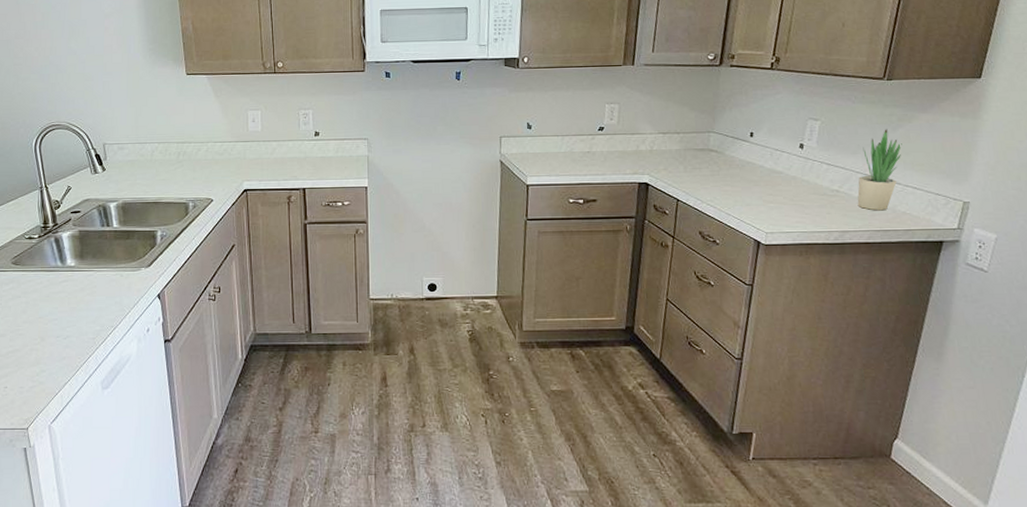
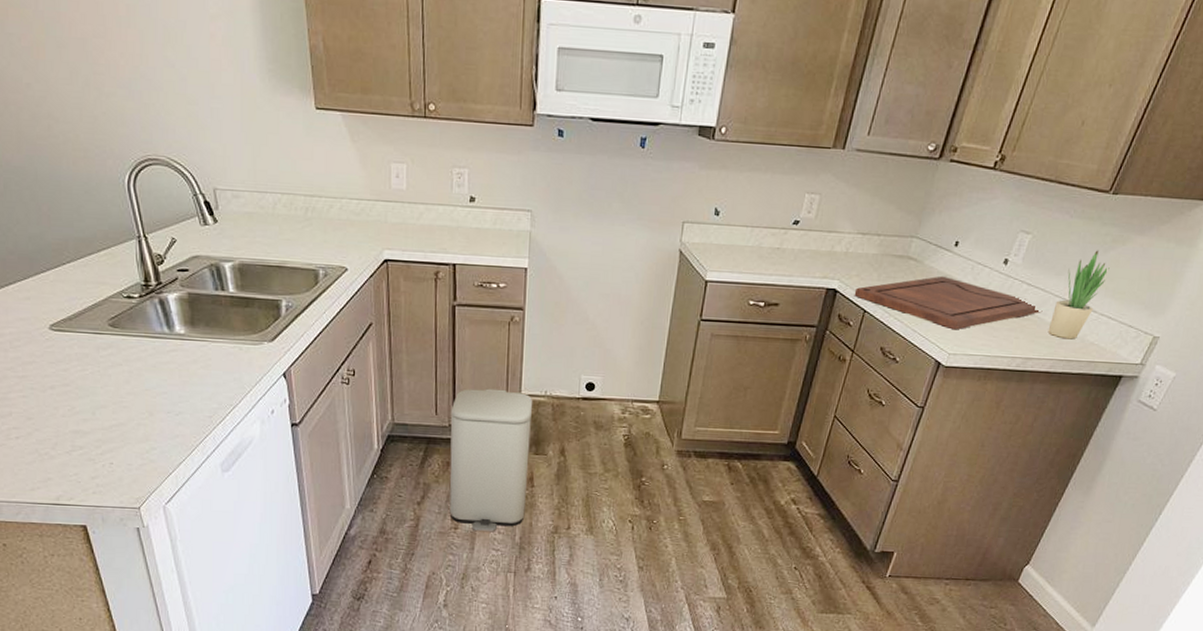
pedal bin: none [306,295,381,434] -> present [449,388,533,533]
cutting board: none [665,163,848,211] -> present [854,275,1043,330]

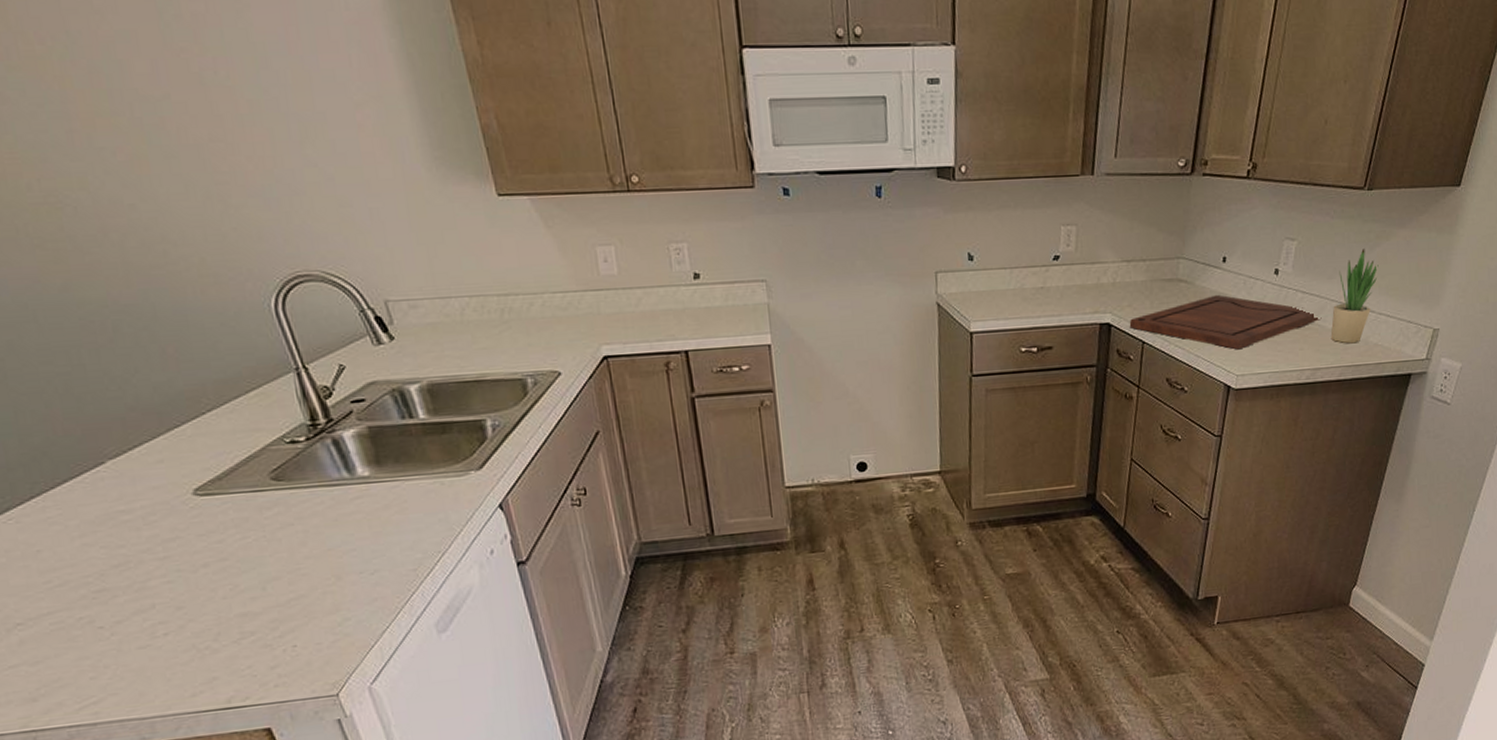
pedal bin: present [449,388,533,533] -> none [706,484,810,653]

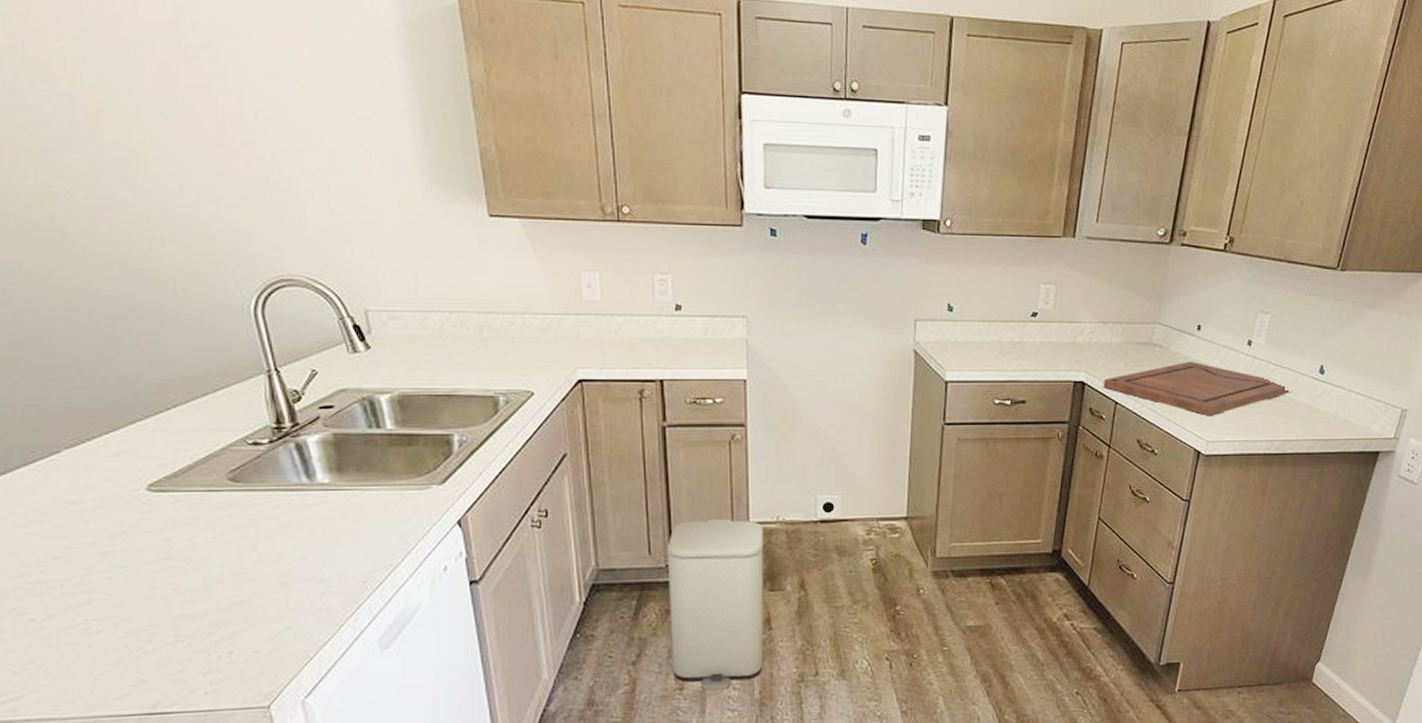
pedal bin: none [706,484,810,653] -> present [667,518,764,691]
potted plant: present [1330,248,1379,344] -> none [1301,326,1350,418]

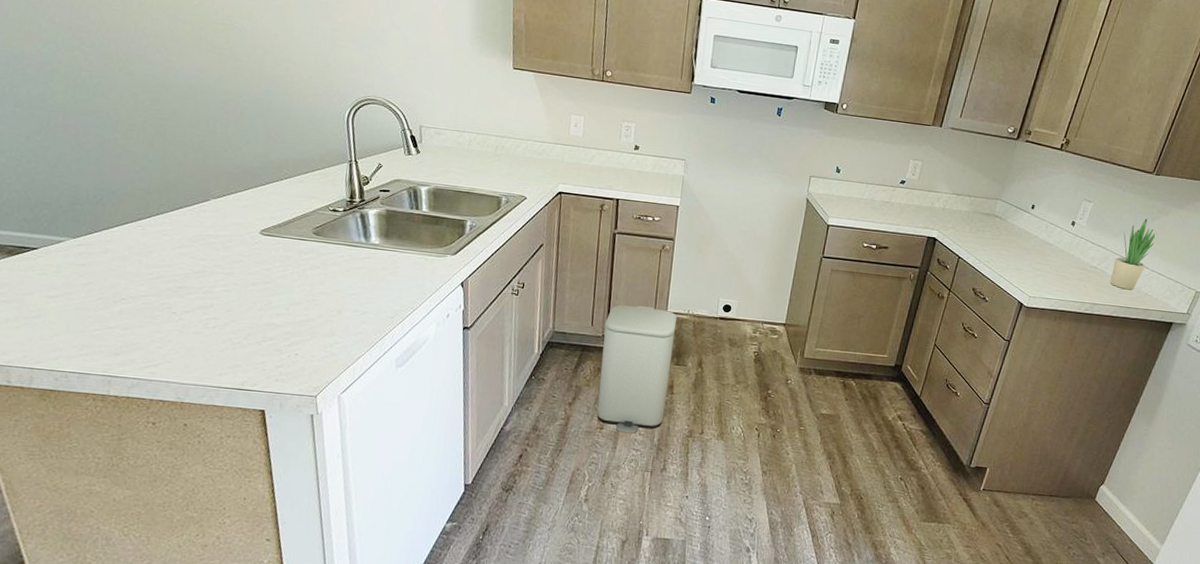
cutting board: present [1103,361,1293,416] -> none [950,232,1105,277]
potted plant: none [1301,326,1350,418] -> present [1110,218,1157,290]

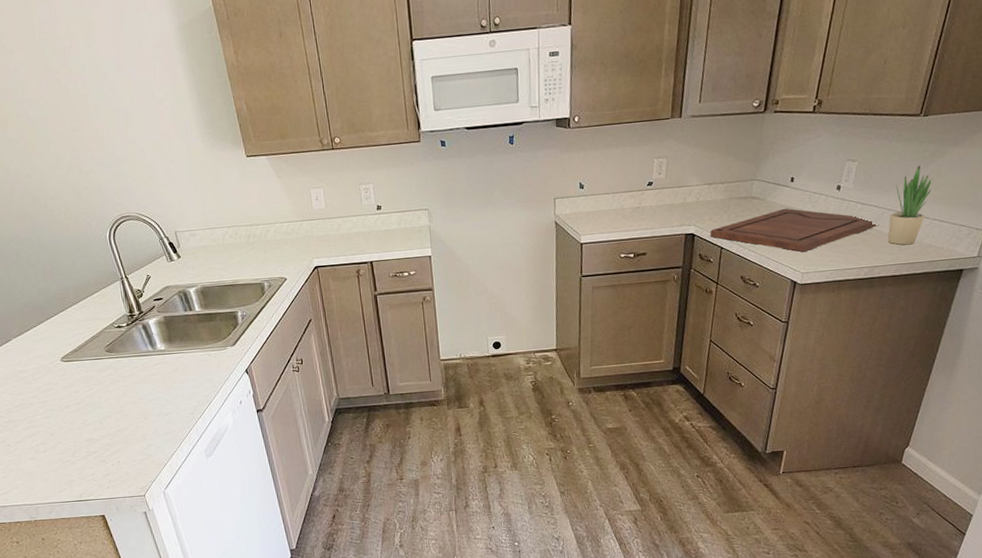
pedal bin: present [597,304,677,434] -> none [384,357,457,480]
cutting board: none [950,232,1105,277] -> present [710,208,879,252]

